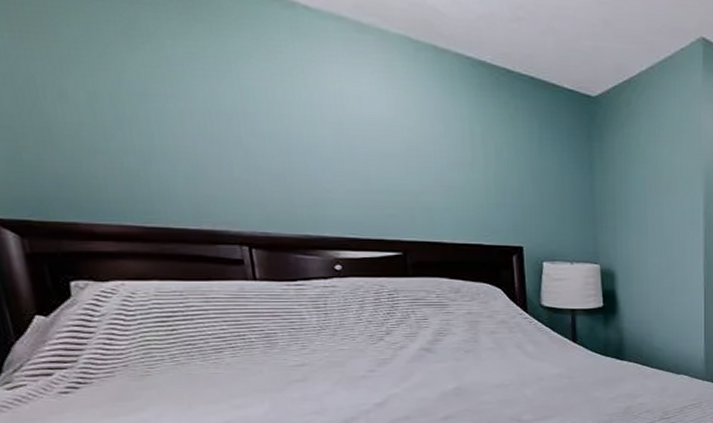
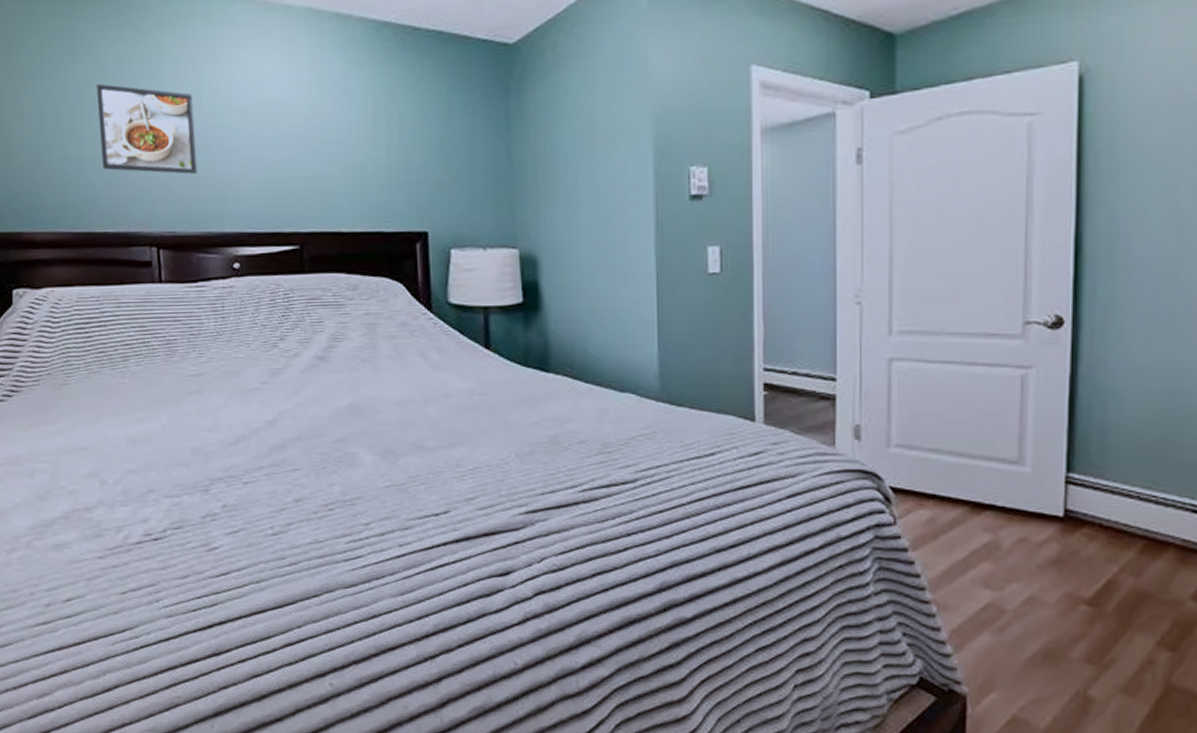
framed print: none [163,77,291,179] -> present [96,83,198,174]

